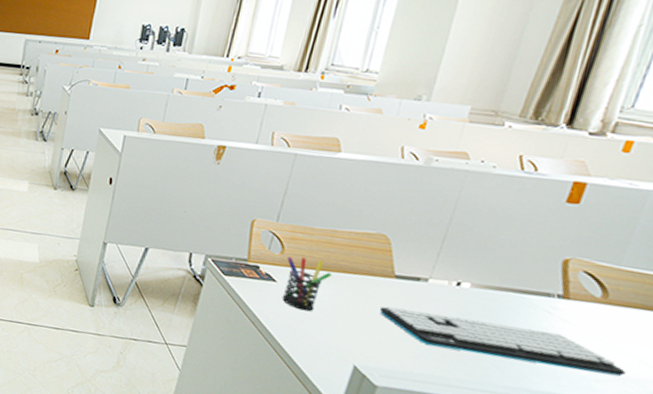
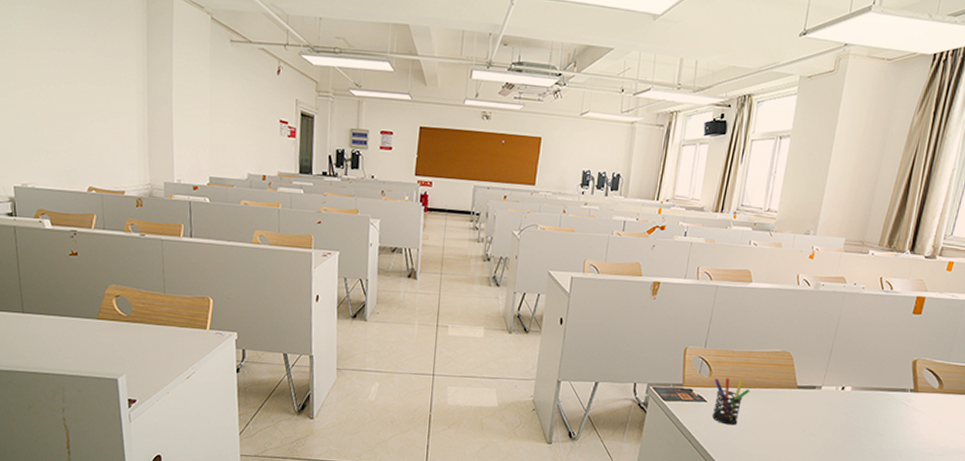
keyboard: present [379,306,626,377] -> none [787,413,956,450]

